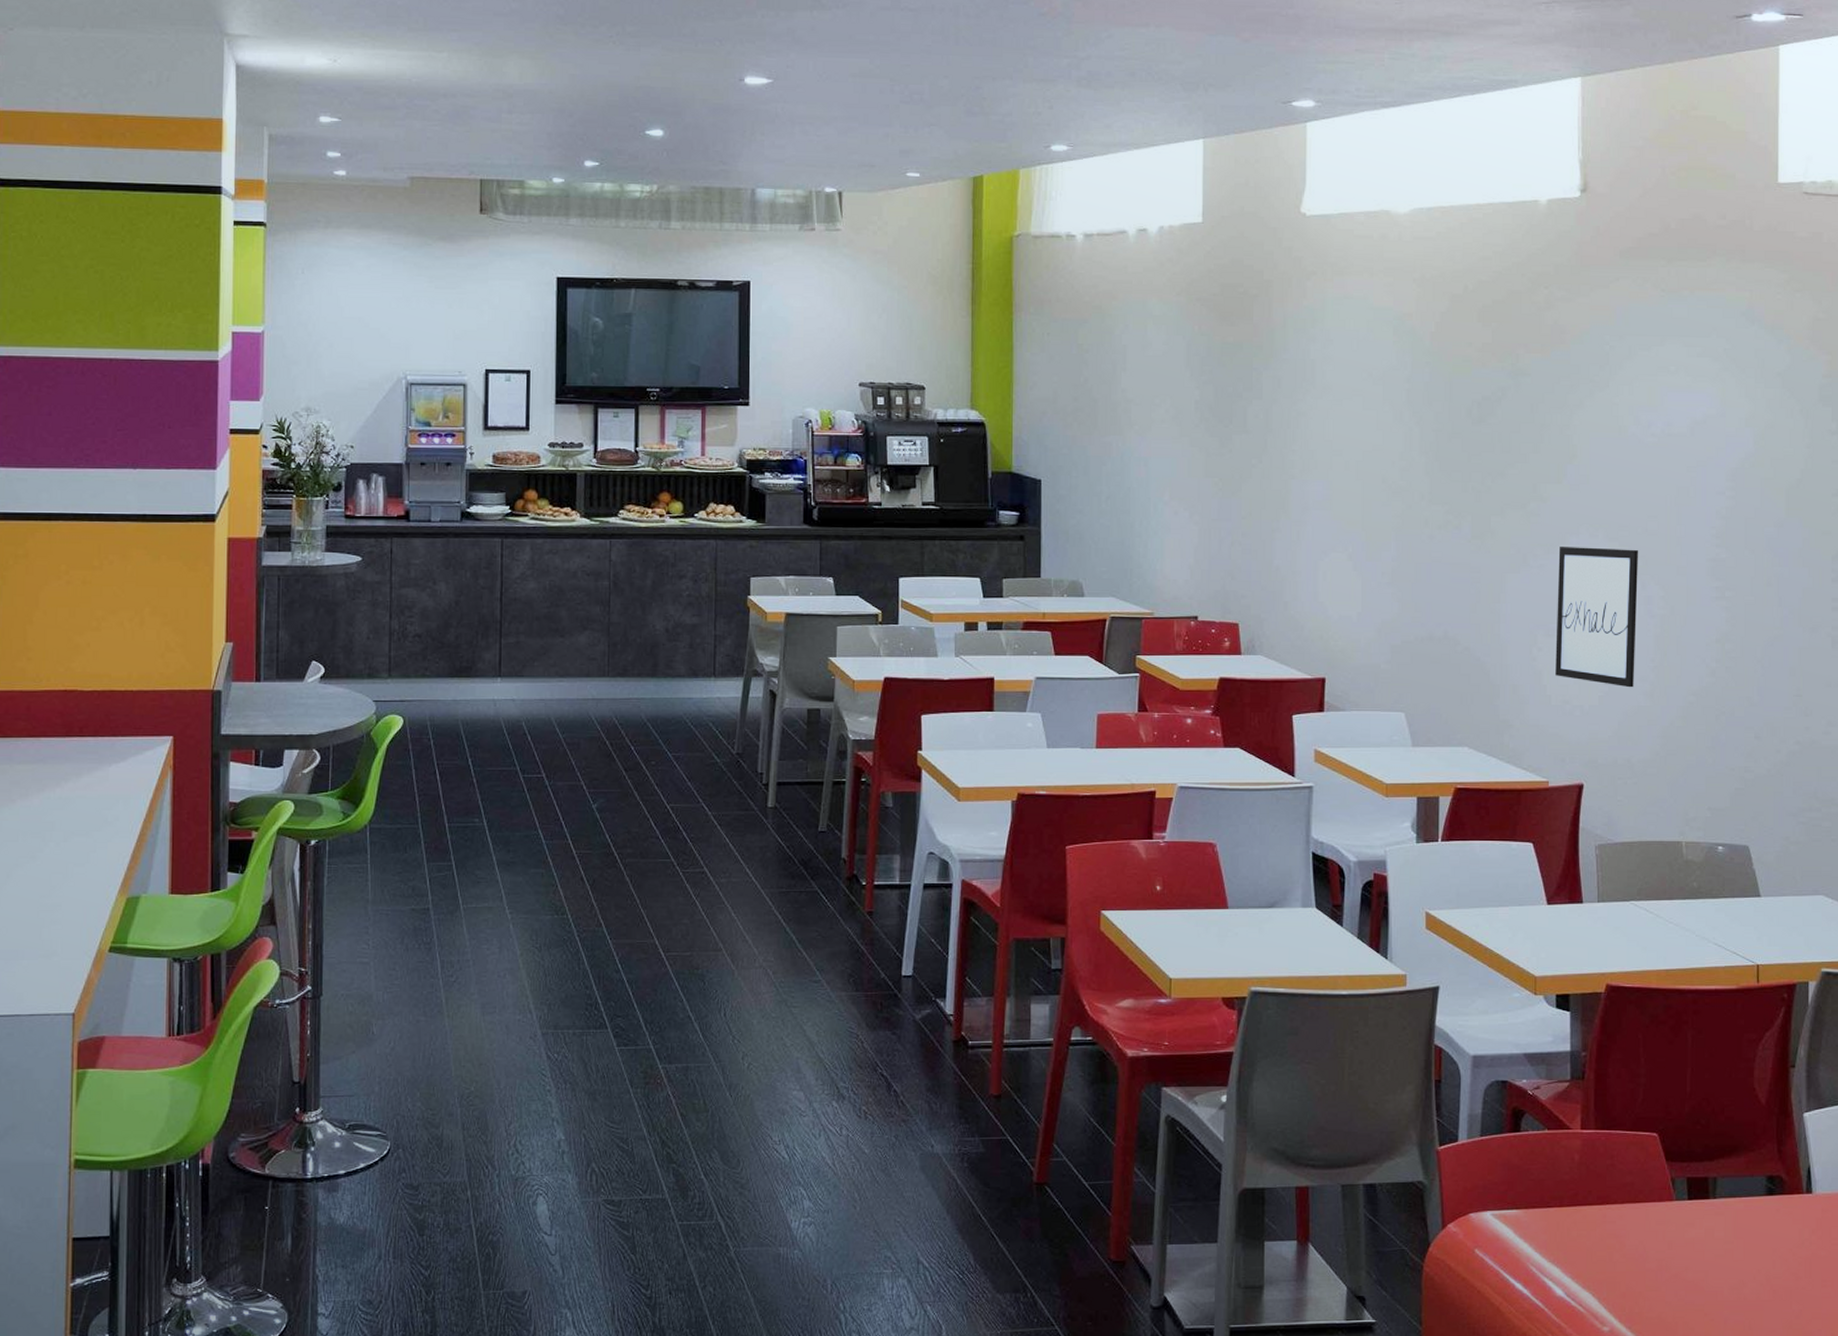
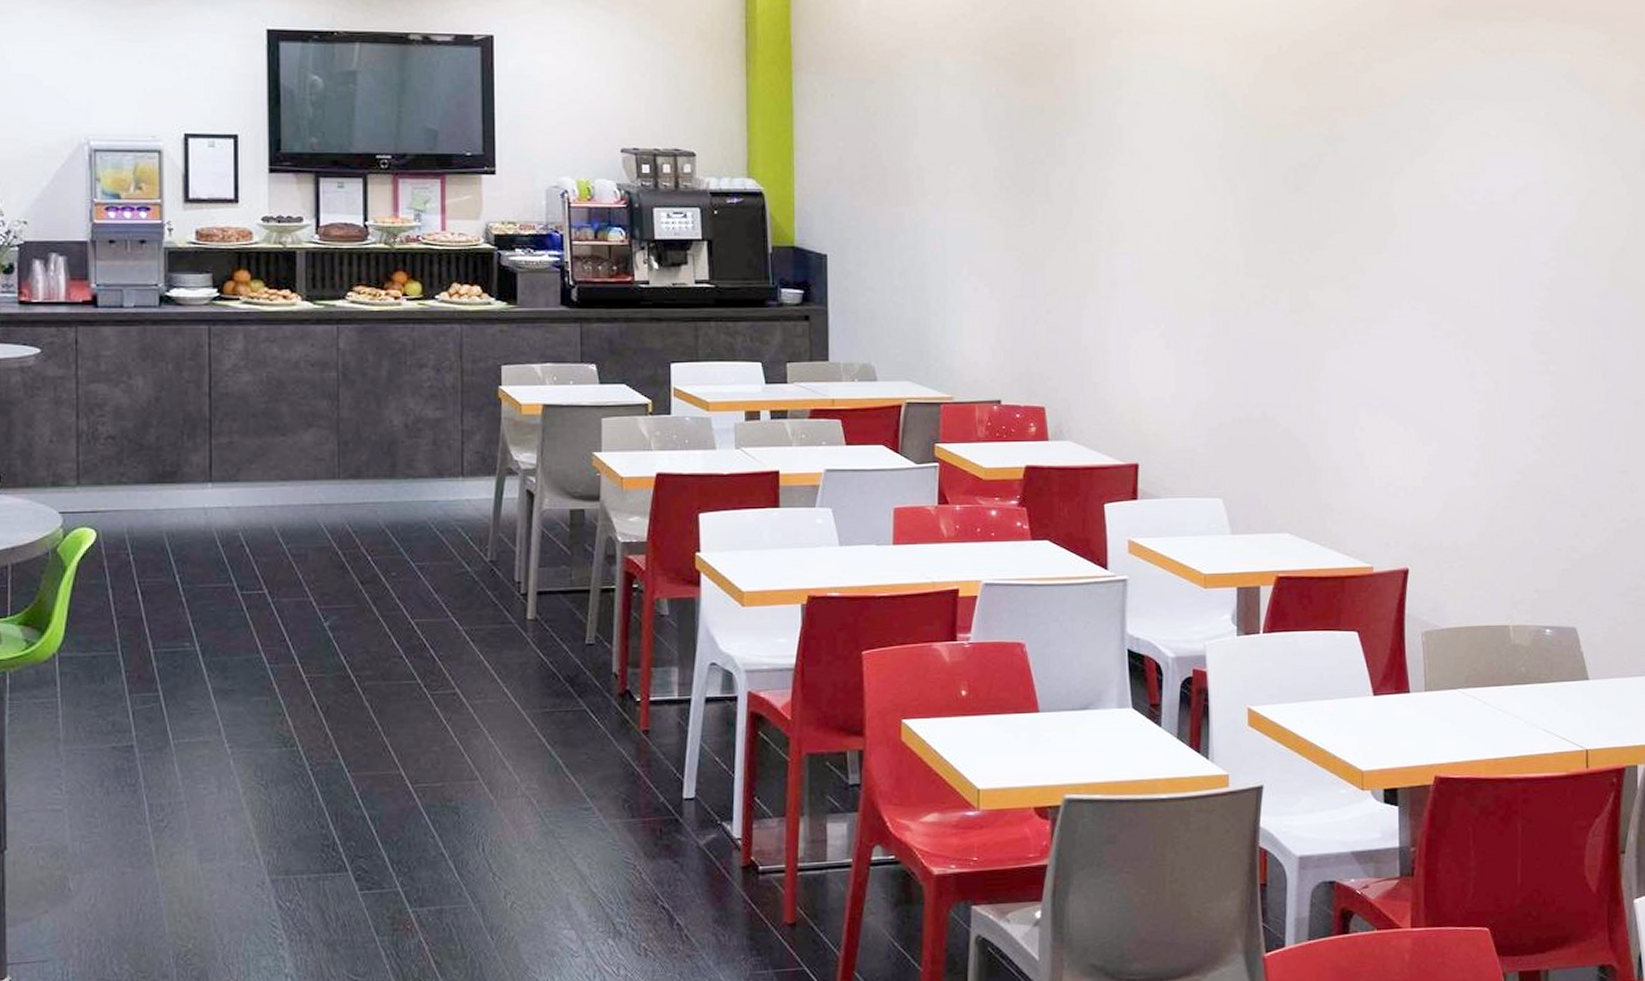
wall art: present [1555,547,1639,688] -> none [1378,321,1462,467]

